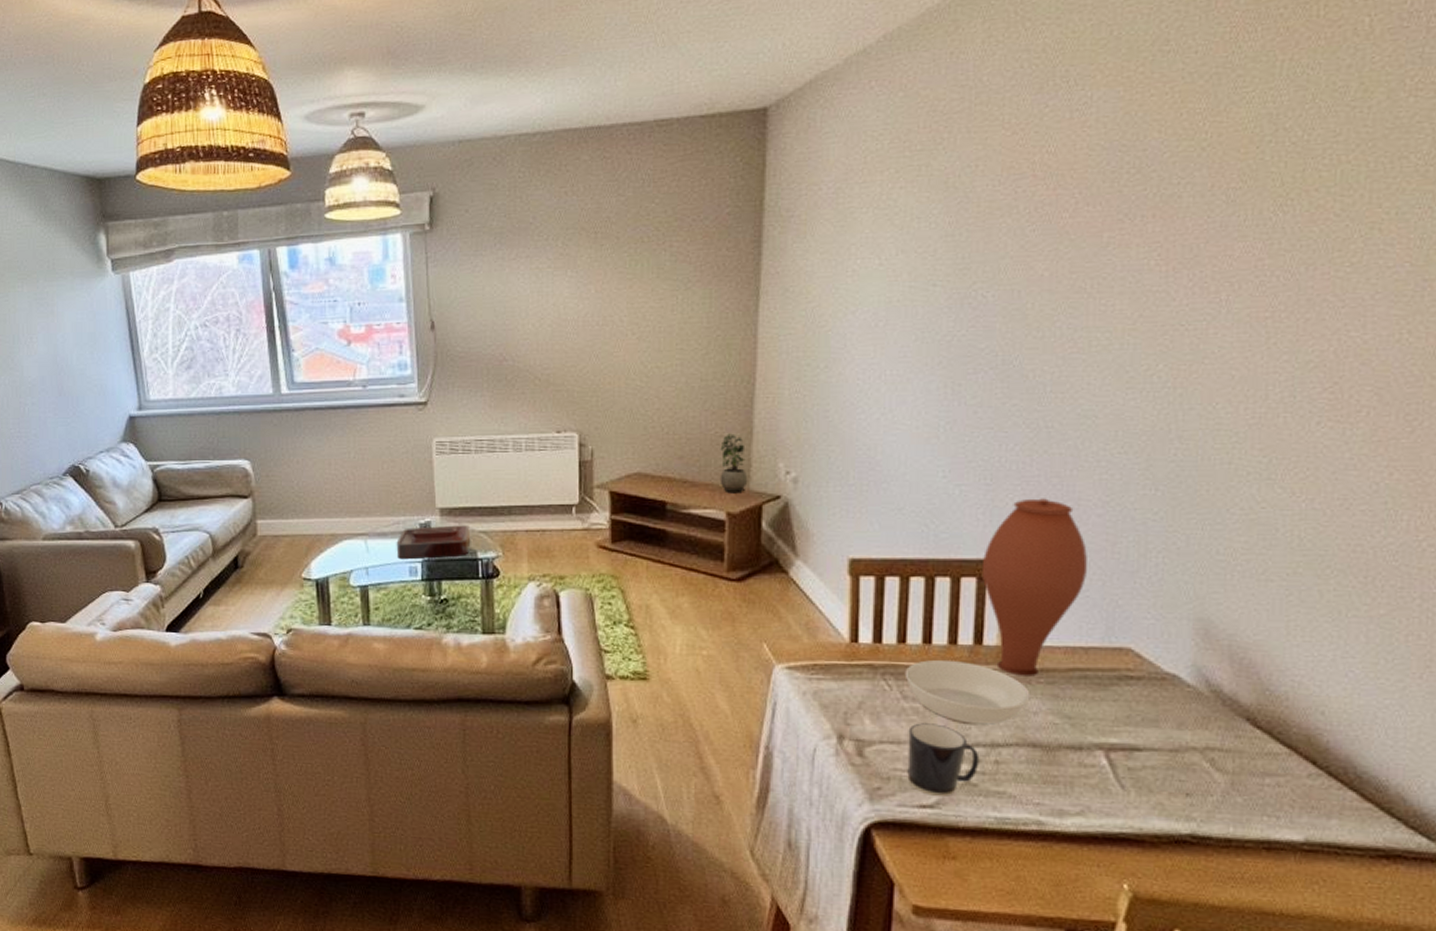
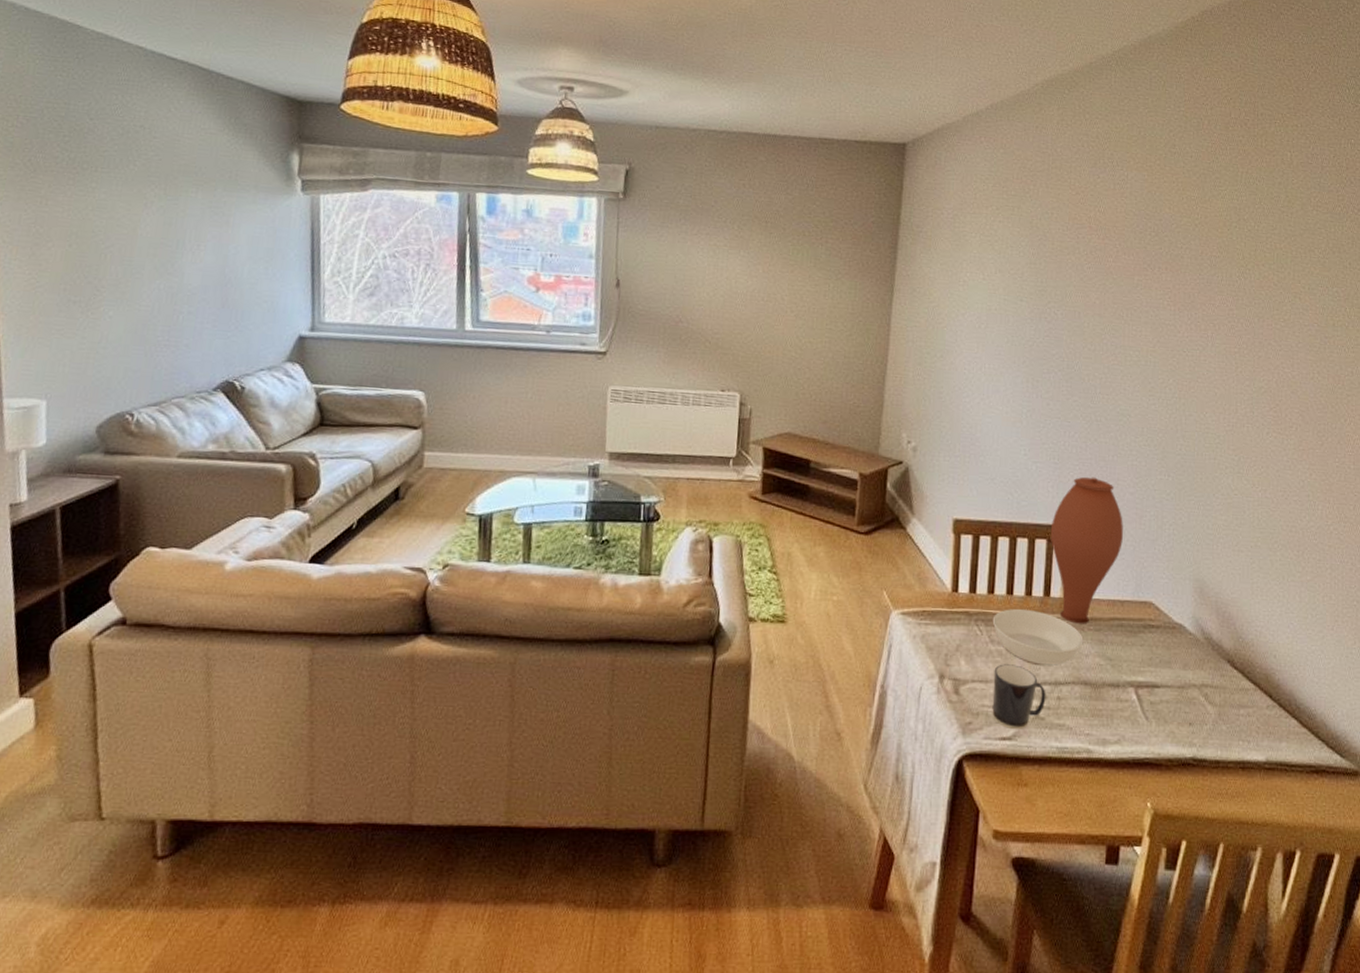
decorative tray: present [396,525,471,560] -> none [563,469,636,500]
potted plant: present [719,433,748,492] -> none [855,405,878,456]

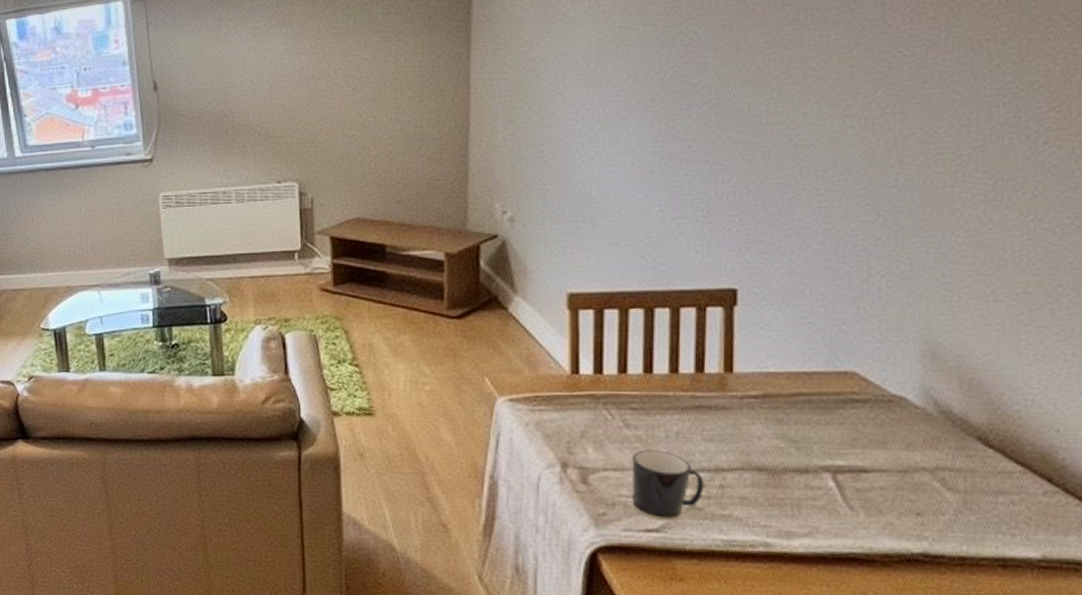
bowl: present [992,608,1084,666] -> none [626,388,754,451]
vase: present [1050,477,1123,625] -> none [701,228,808,402]

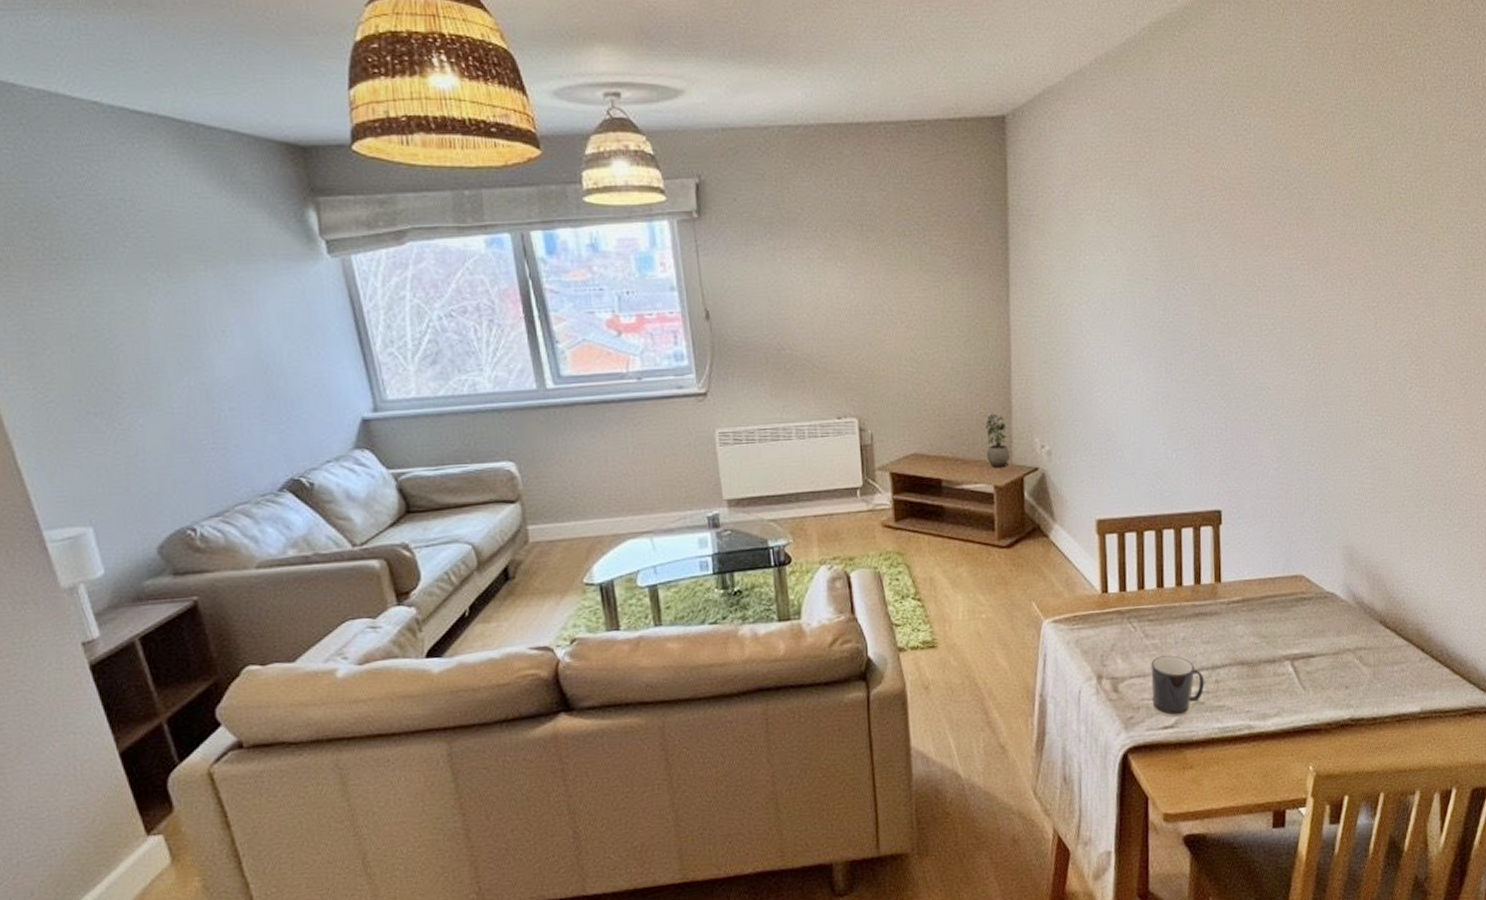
potted plant: none [437,177,465,233] -> present [985,413,1011,467]

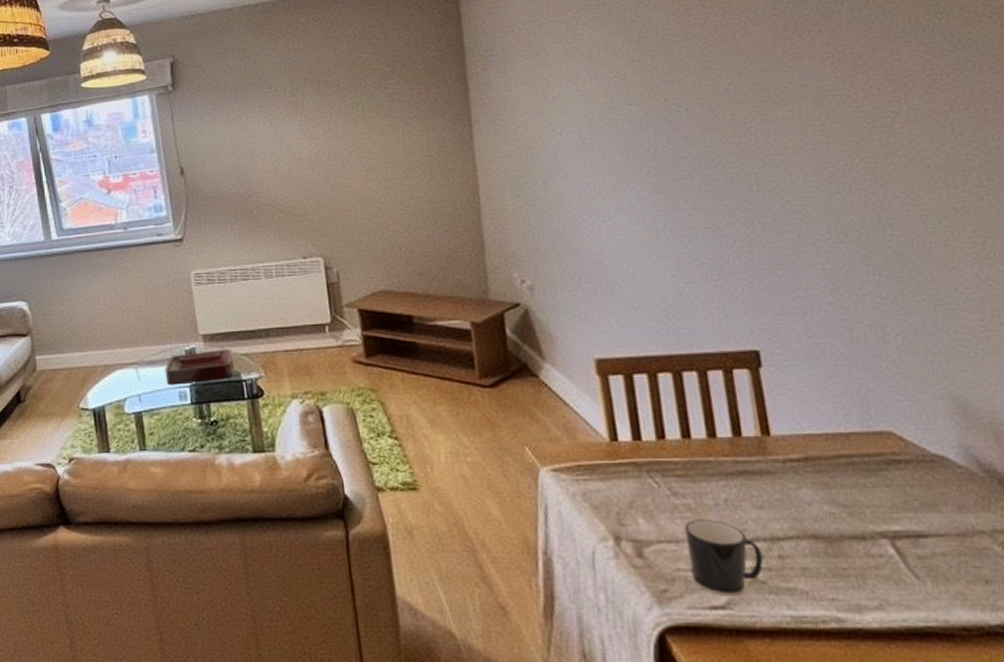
decorative tray: none [684,515,761,555] -> present [165,349,234,385]
potted plant: present [985,413,1011,467] -> none [456,249,487,303]

